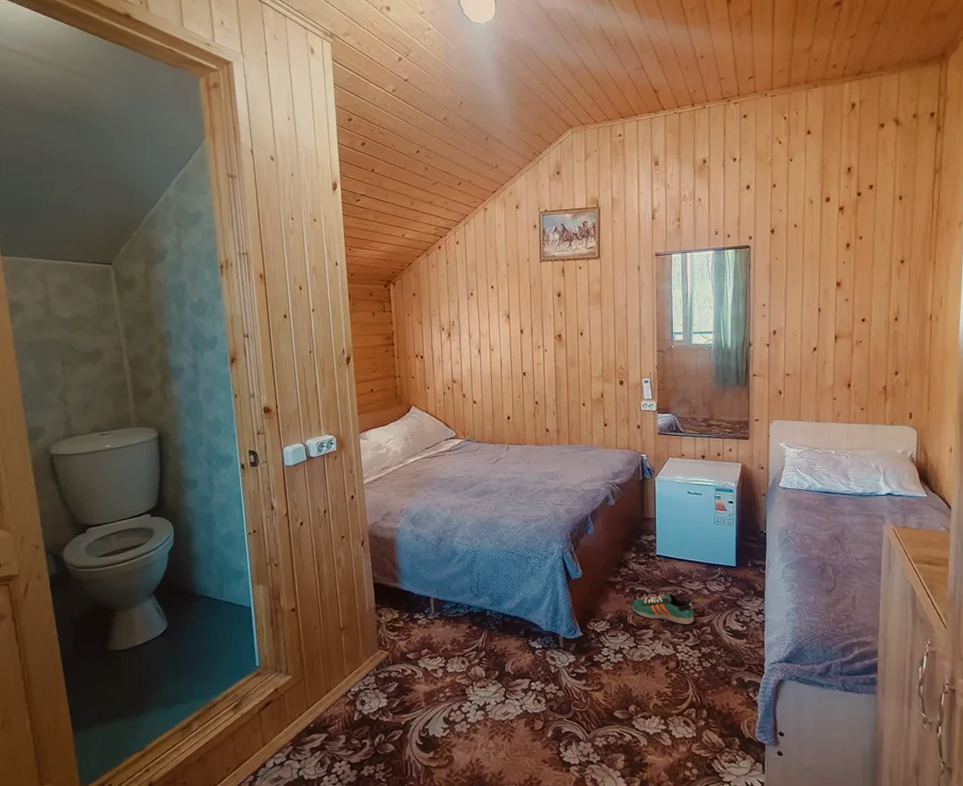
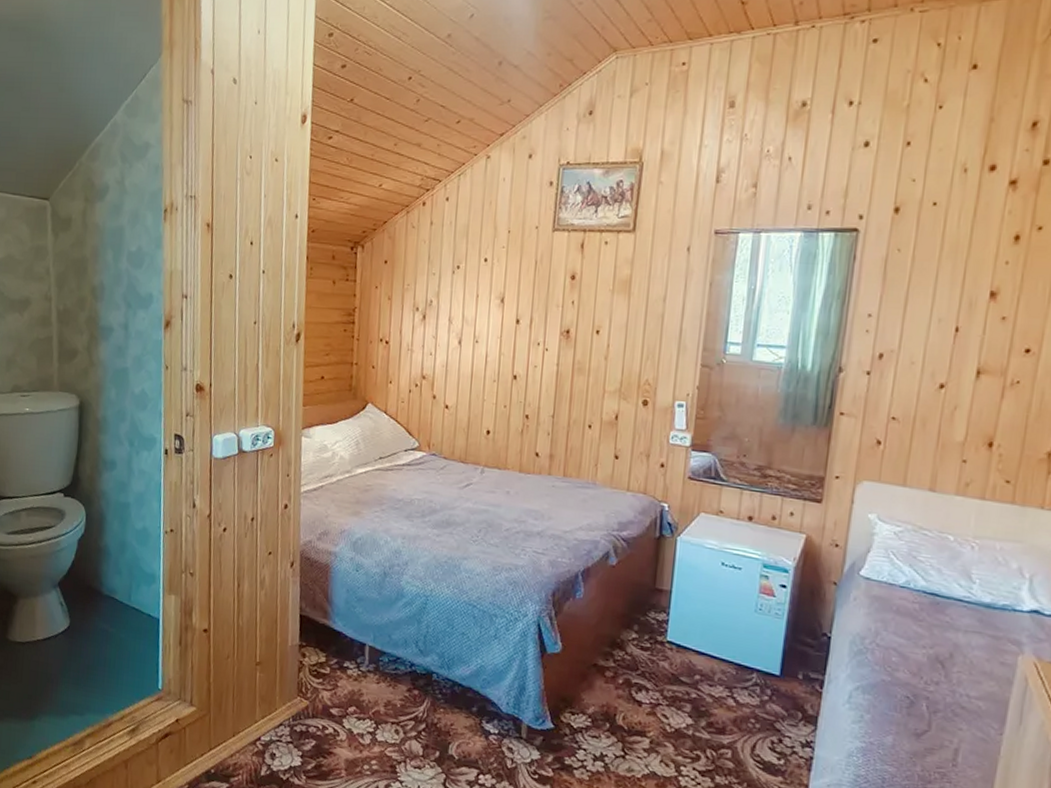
sneaker: present [632,593,694,624] -> none [624,694,712,742]

